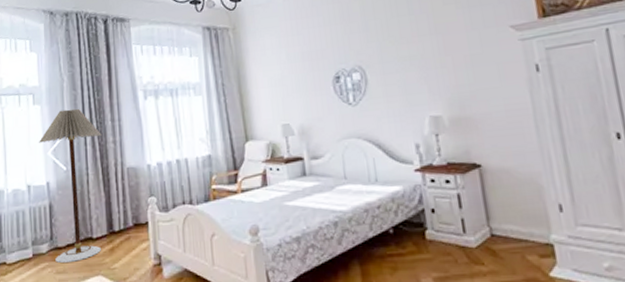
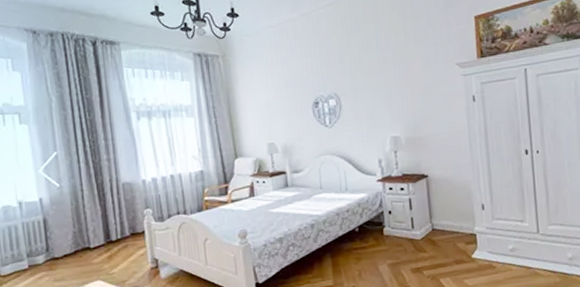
floor lamp: present [39,108,102,263] -> none [28,128,99,272]

